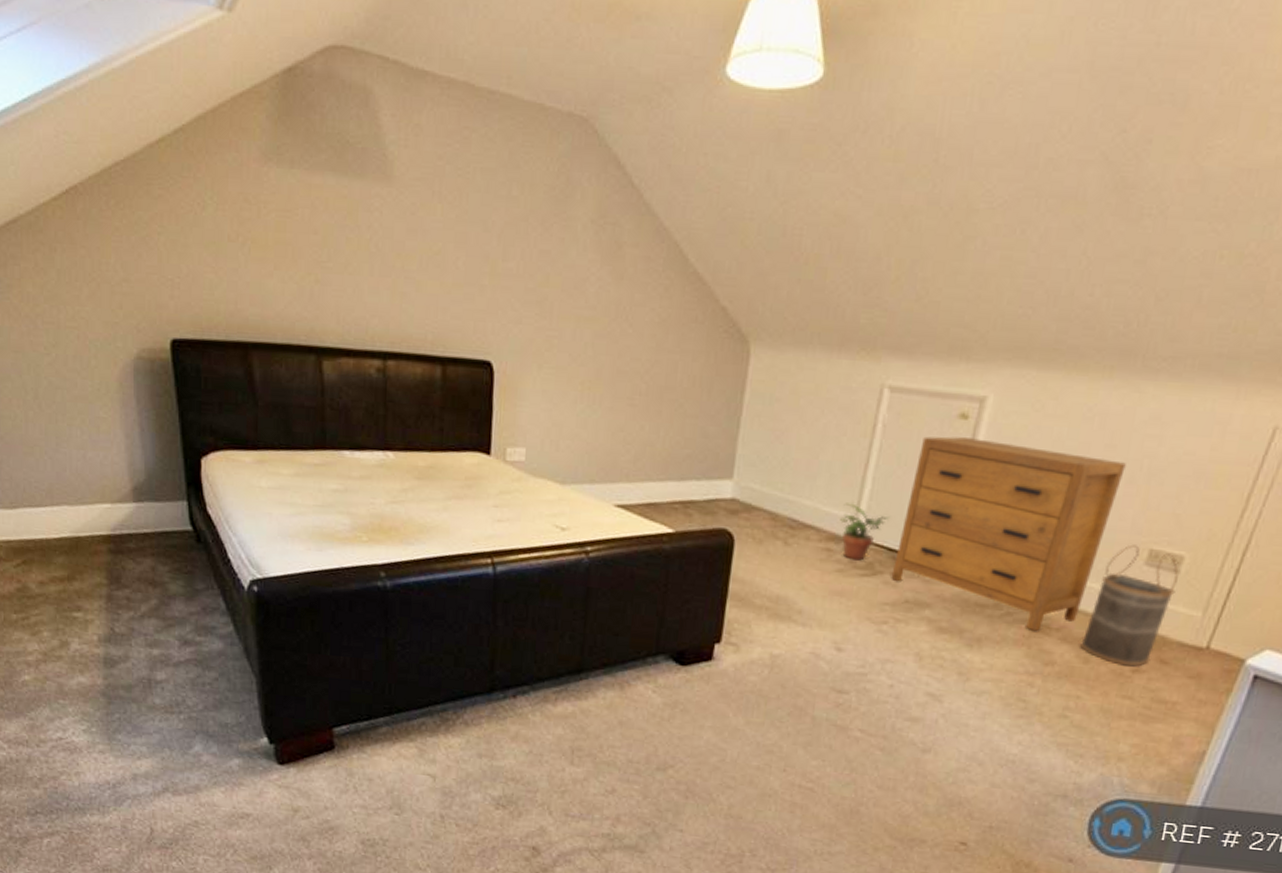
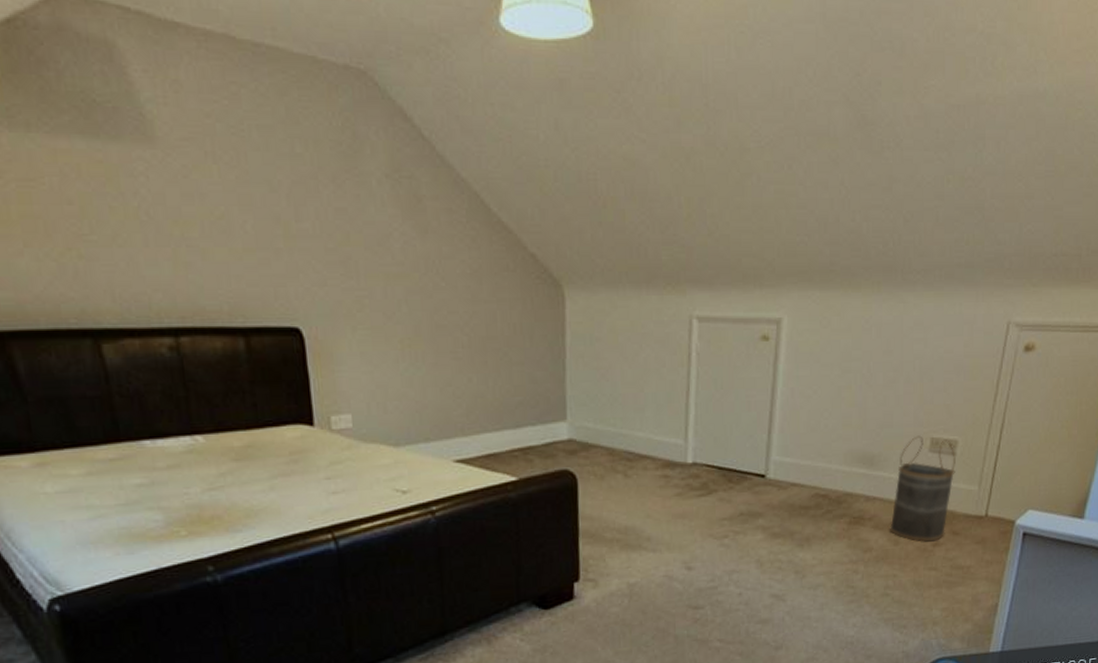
potted plant: present [840,502,889,561] -> none [672,429,715,483]
dresser: present [891,436,1126,632] -> none [725,357,902,524]

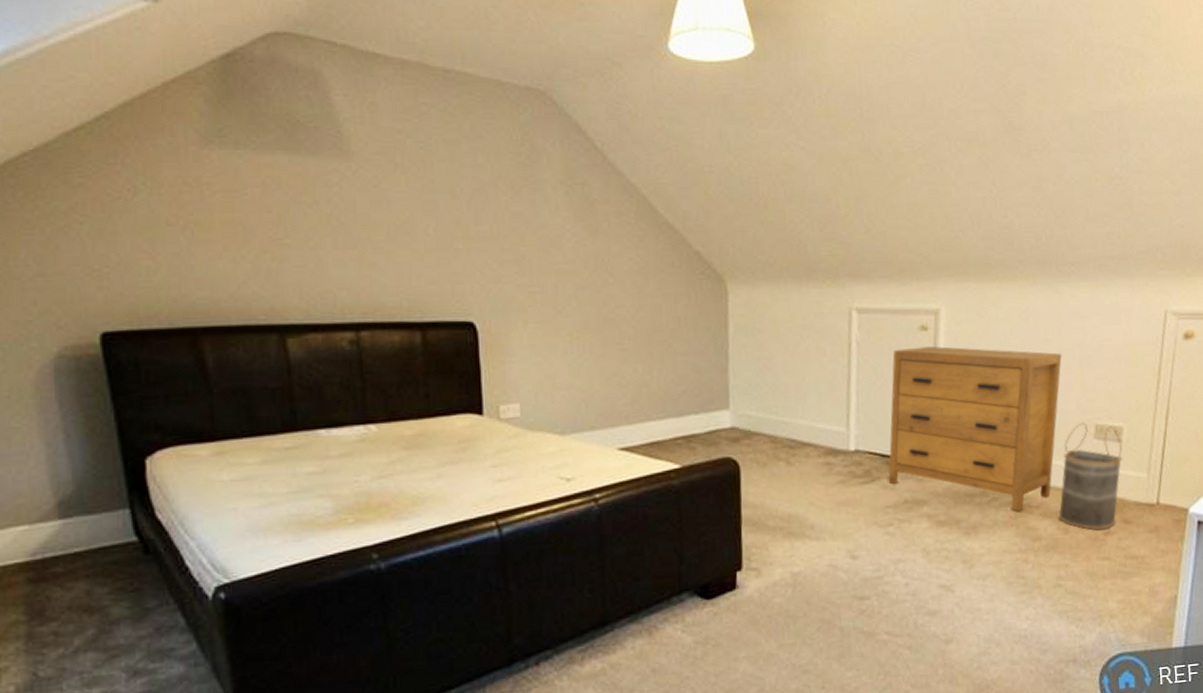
dresser: none [725,357,902,524] -> present [888,346,1062,512]

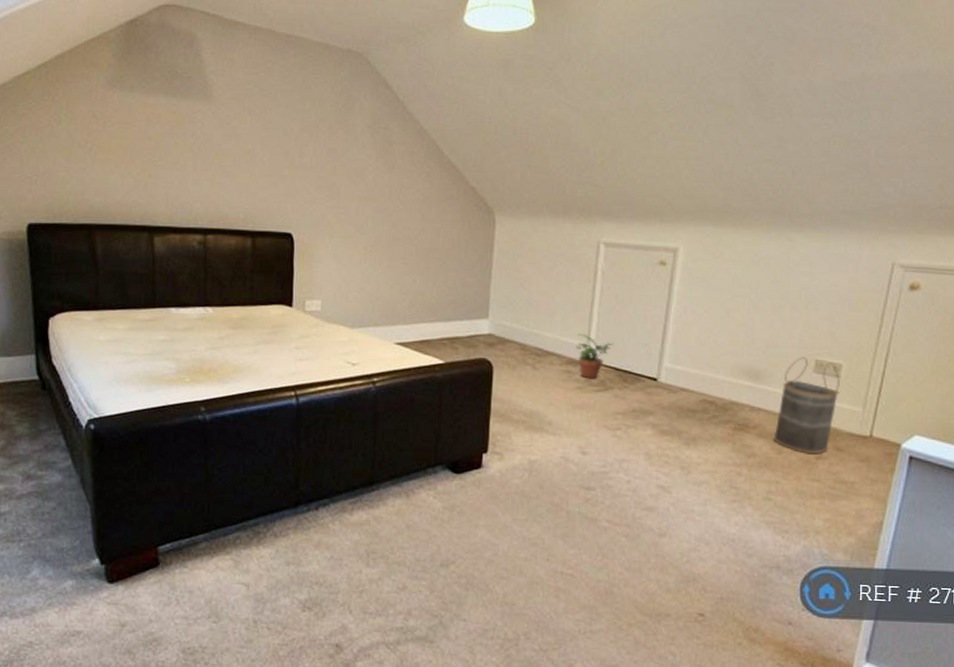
potted plant: none [834,417,877,470] -> present [576,333,614,379]
dresser: present [888,346,1062,512] -> none [620,279,788,430]

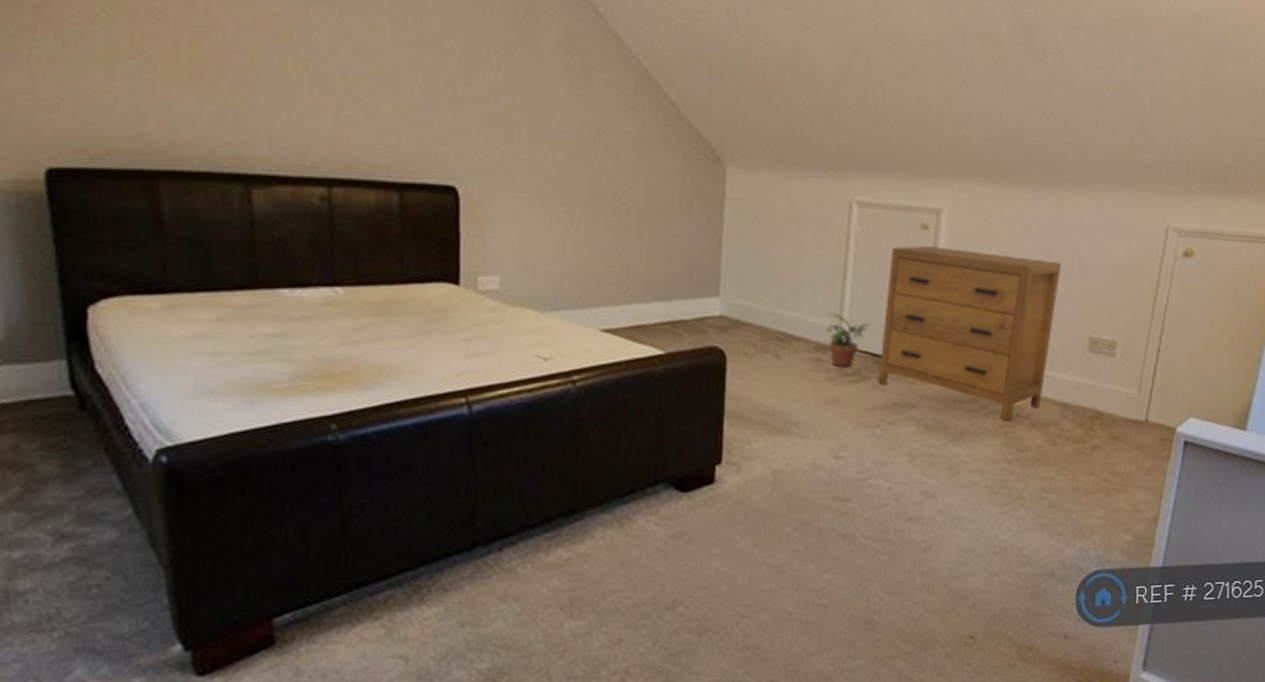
dresser: none [620,279,788,430] -> present [878,246,1061,421]
basket: present [773,357,840,455] -> none [1047,334,1115,445]

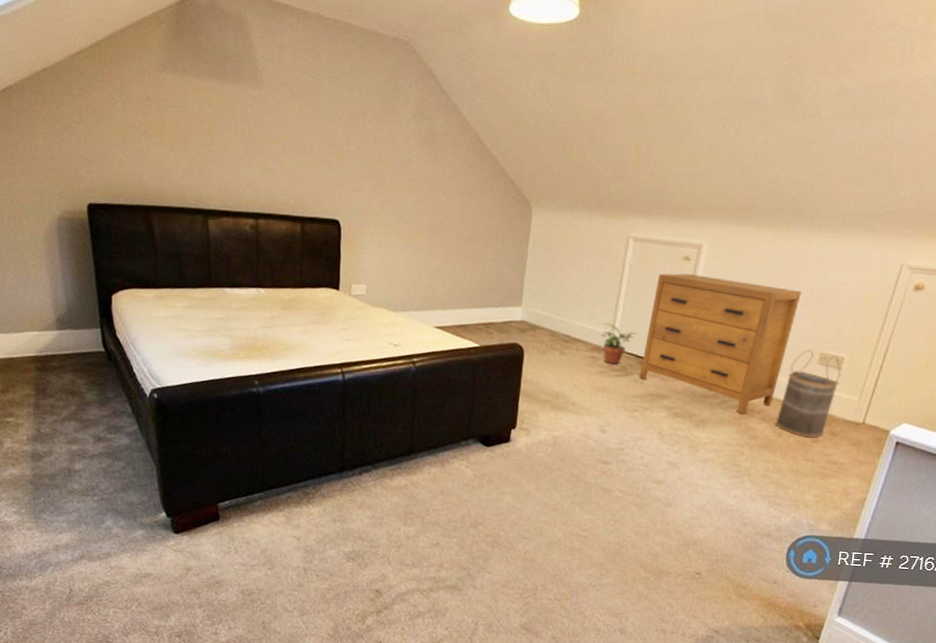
basket: none [1047,334,1115,445] -> present [775,349,841,438]

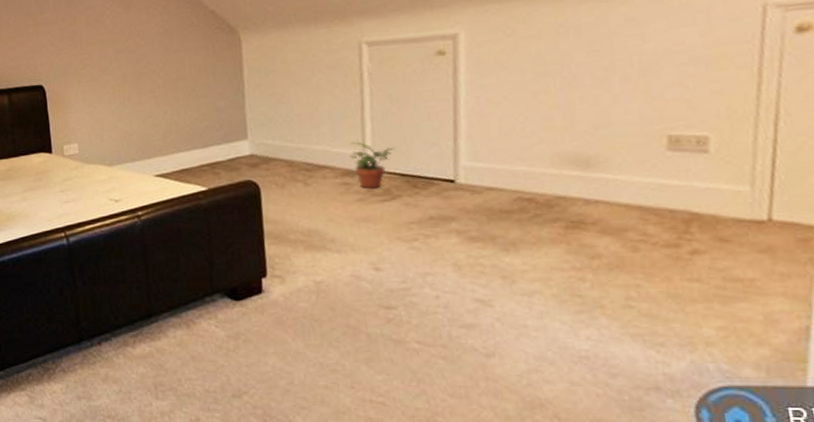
dresser: present [639,273,802,415] -> none [408,63,616,229]
basket: present [775,349,841,438] -> none [623,133,711,249]

